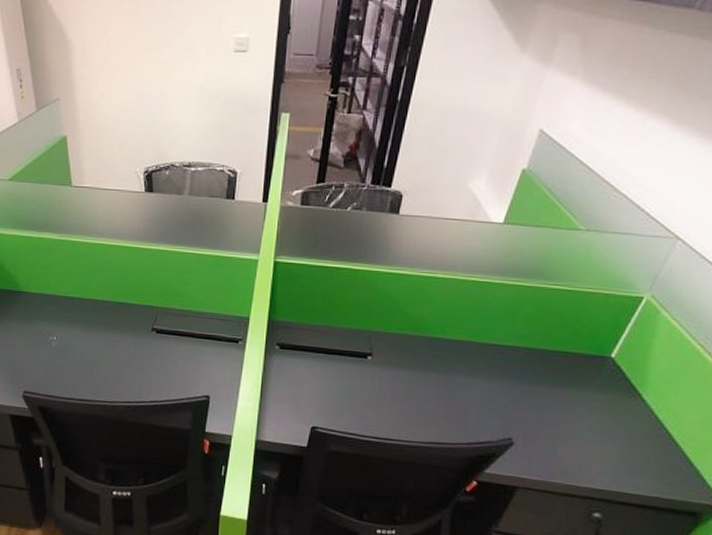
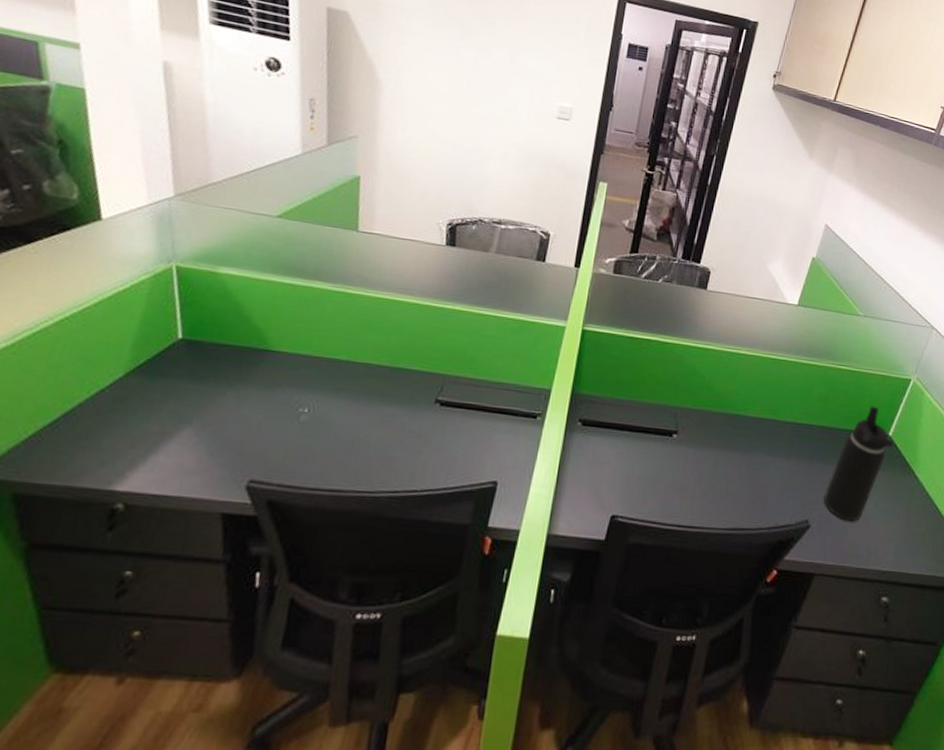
water bottle: none [530,326,617,441] -> present [824,406,894,522]

